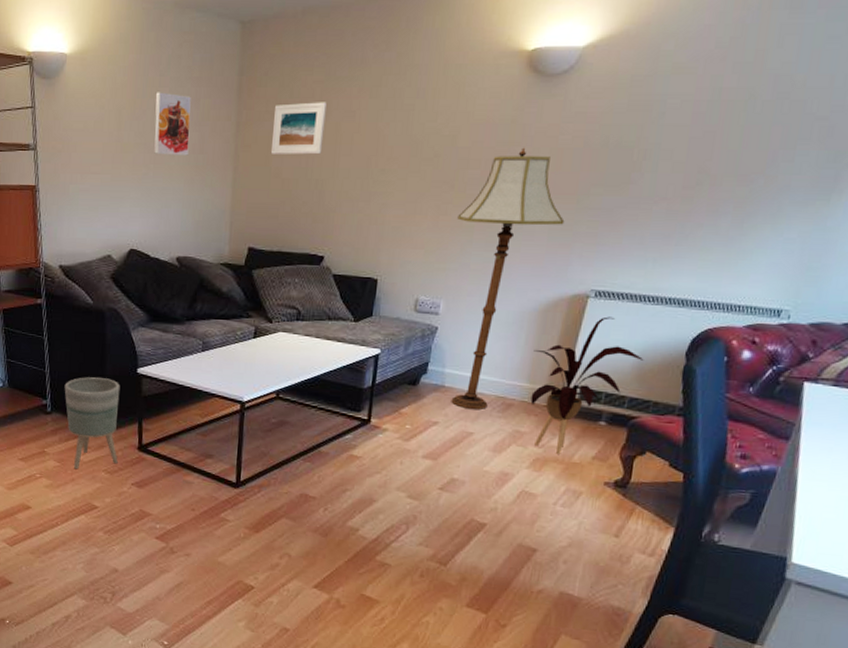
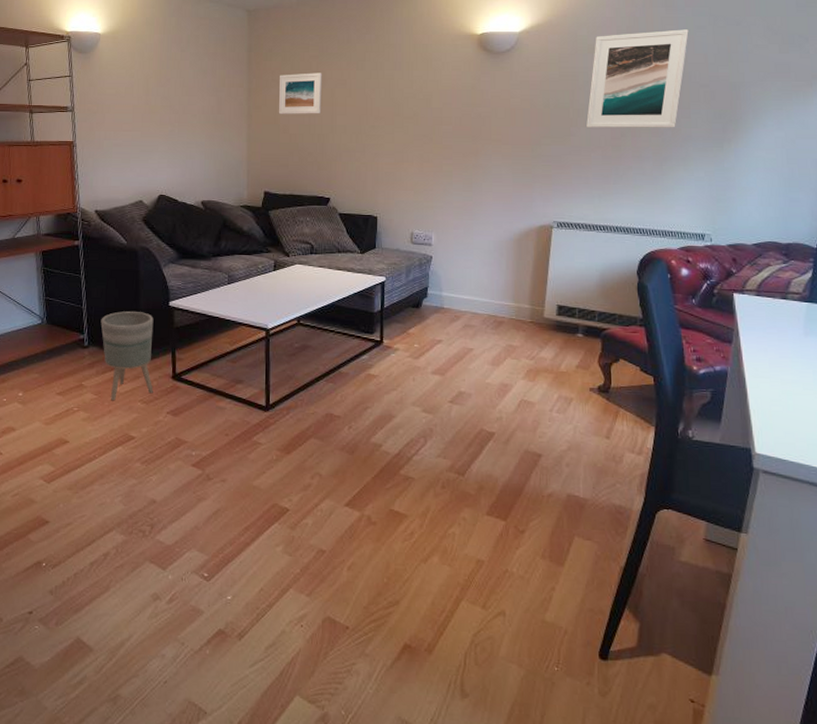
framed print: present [153,92,191,156] -> none [177,64,209,116]
floor lamp: present [451,147,565,410] -> none [438,108,524,328]
house plant: present [530,316,644,454] -> none [514,243,605,365]
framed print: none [653,40,816,175] -> present [586,29,689,128]

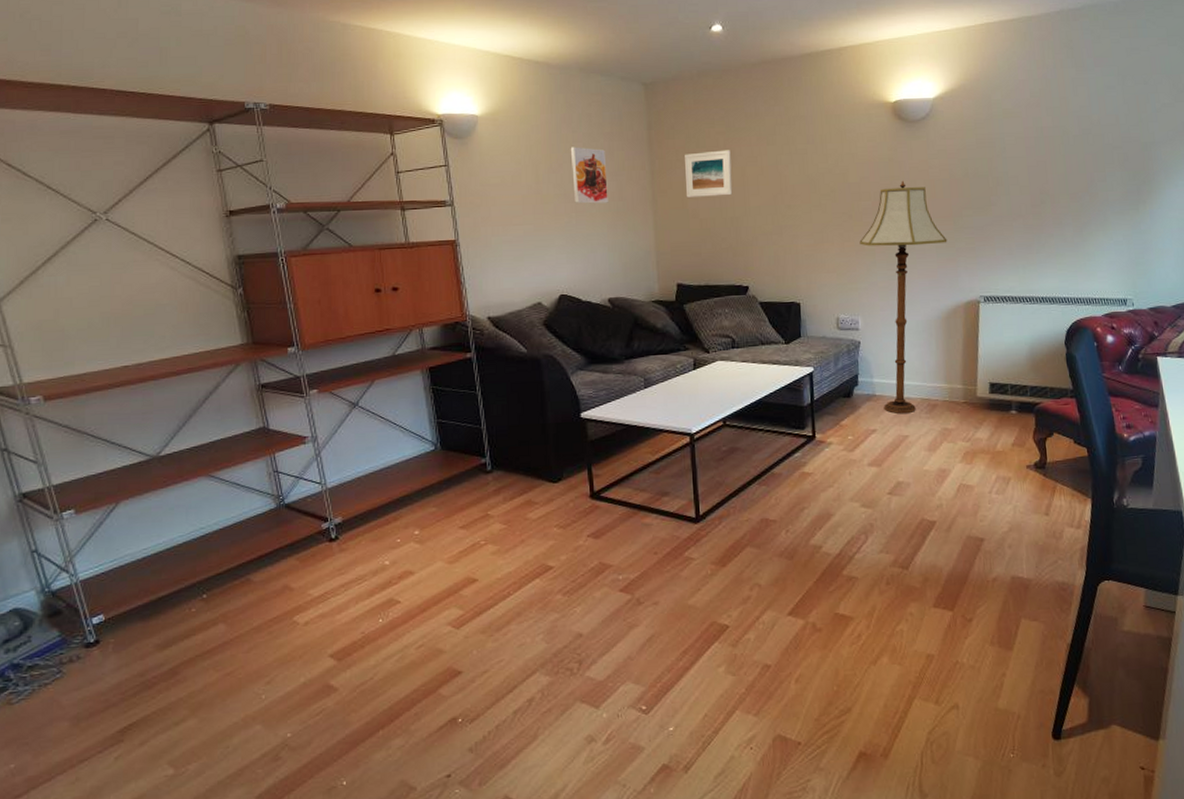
planter: present [100,311,154,401] -> none [504,427,570,529]
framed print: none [177,64,209,116] -> present [570,147,608,204]
floor lamp: none [438,108,524,328] -> present [859,180,947,414]
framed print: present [586,29,689,128] -> none [1006,90,1100,196]

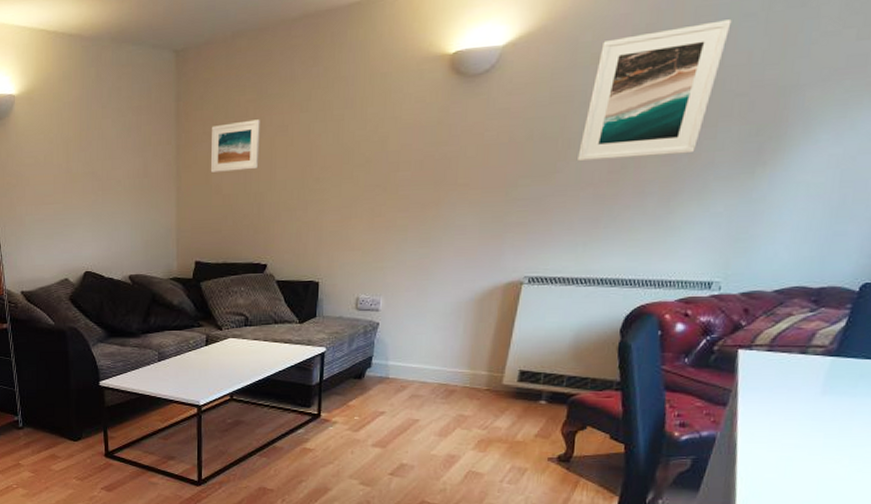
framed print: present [570,147,608,204] -> none [99,123,134,182]
floor lamp: present [859,180,947,414] -> none [391,146,495,398]
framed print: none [1006,90,1100,196] -> present [578,19,732,161]

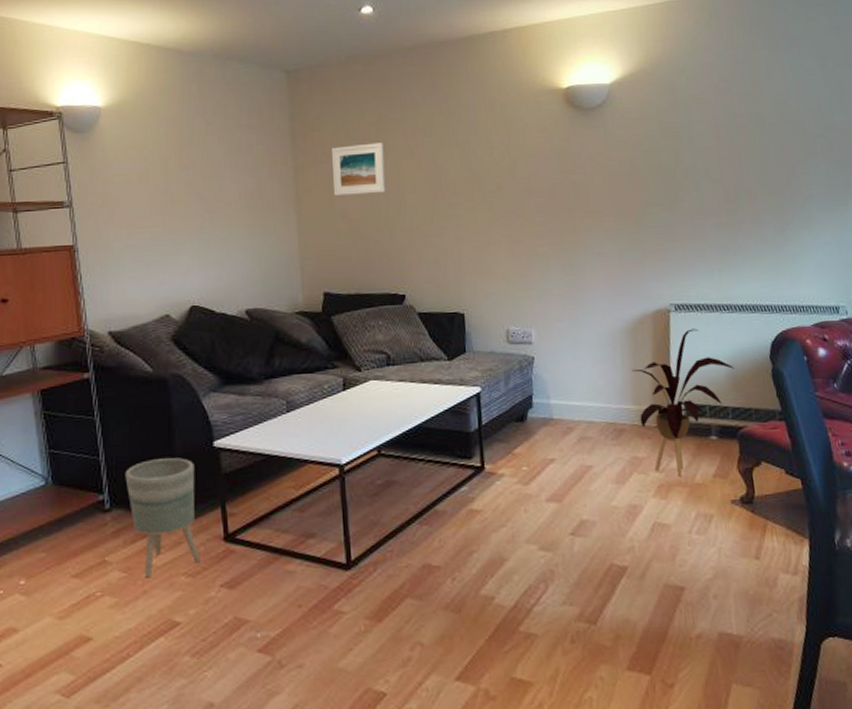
planter: none [33,393,87,478] -> present [125,458,201,578]
house plant: none [472,301,580,434] -> present [631,328,735,477]
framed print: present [578,19,732,161] -> none [695,73,797,191]

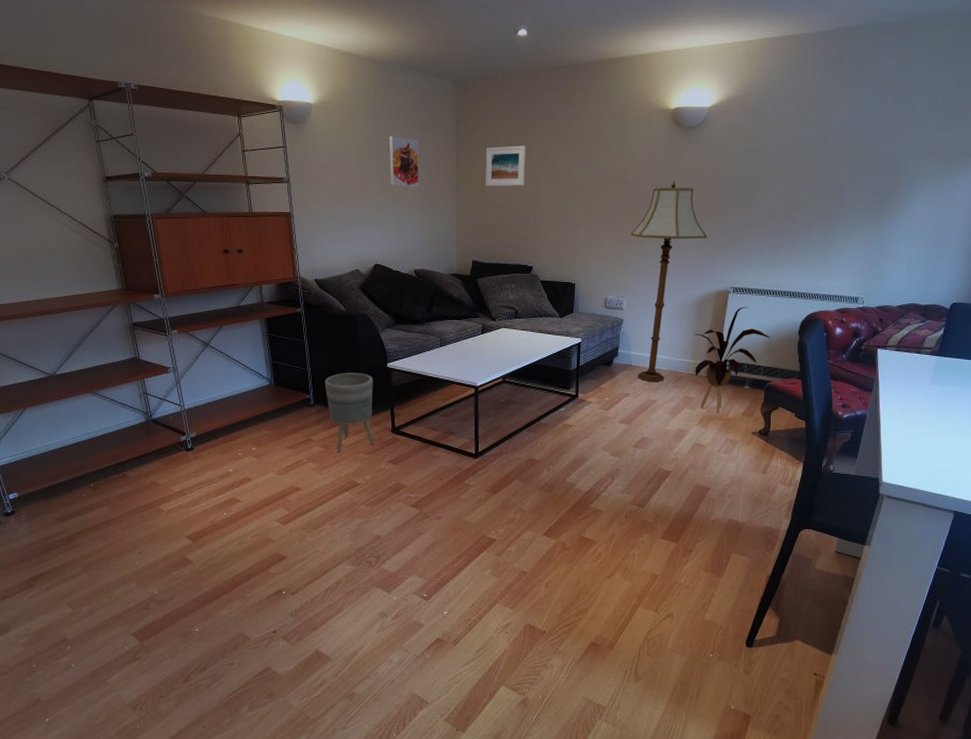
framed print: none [203,140,246,204] -> present [389,136,419,187]
floor lamp: none [530,174,631,441] -> present [631,181,707,383]

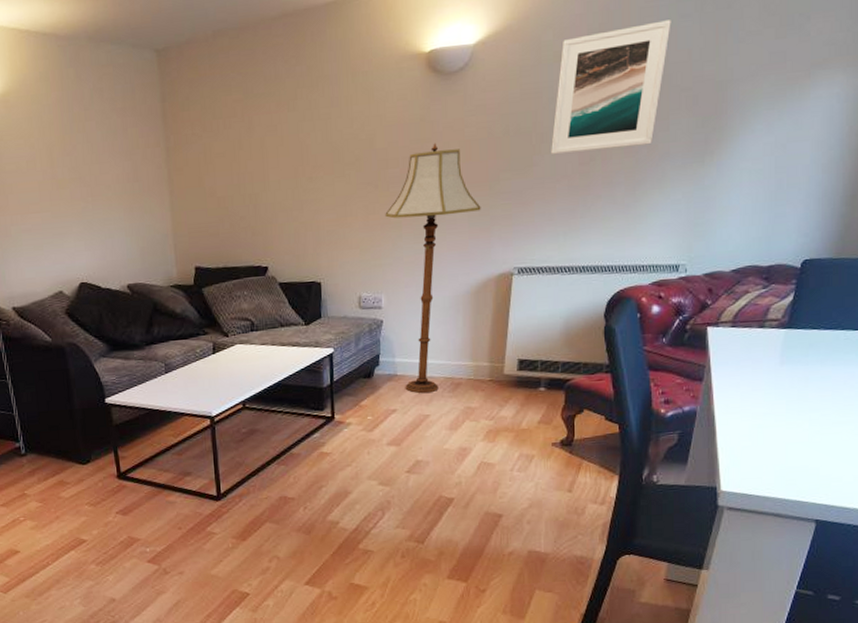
planter: present [324,373,375,453] -> none [35,412,100,507]
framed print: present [389,136,419,187] -> none [83,125,124,188]
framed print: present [485,145,526,187] -> none [201,119,251,175]
house plant: present [694,306,771,413] -> none [472,290,569,423]
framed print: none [764,106,861,201] -> present [551,20,671,154]

